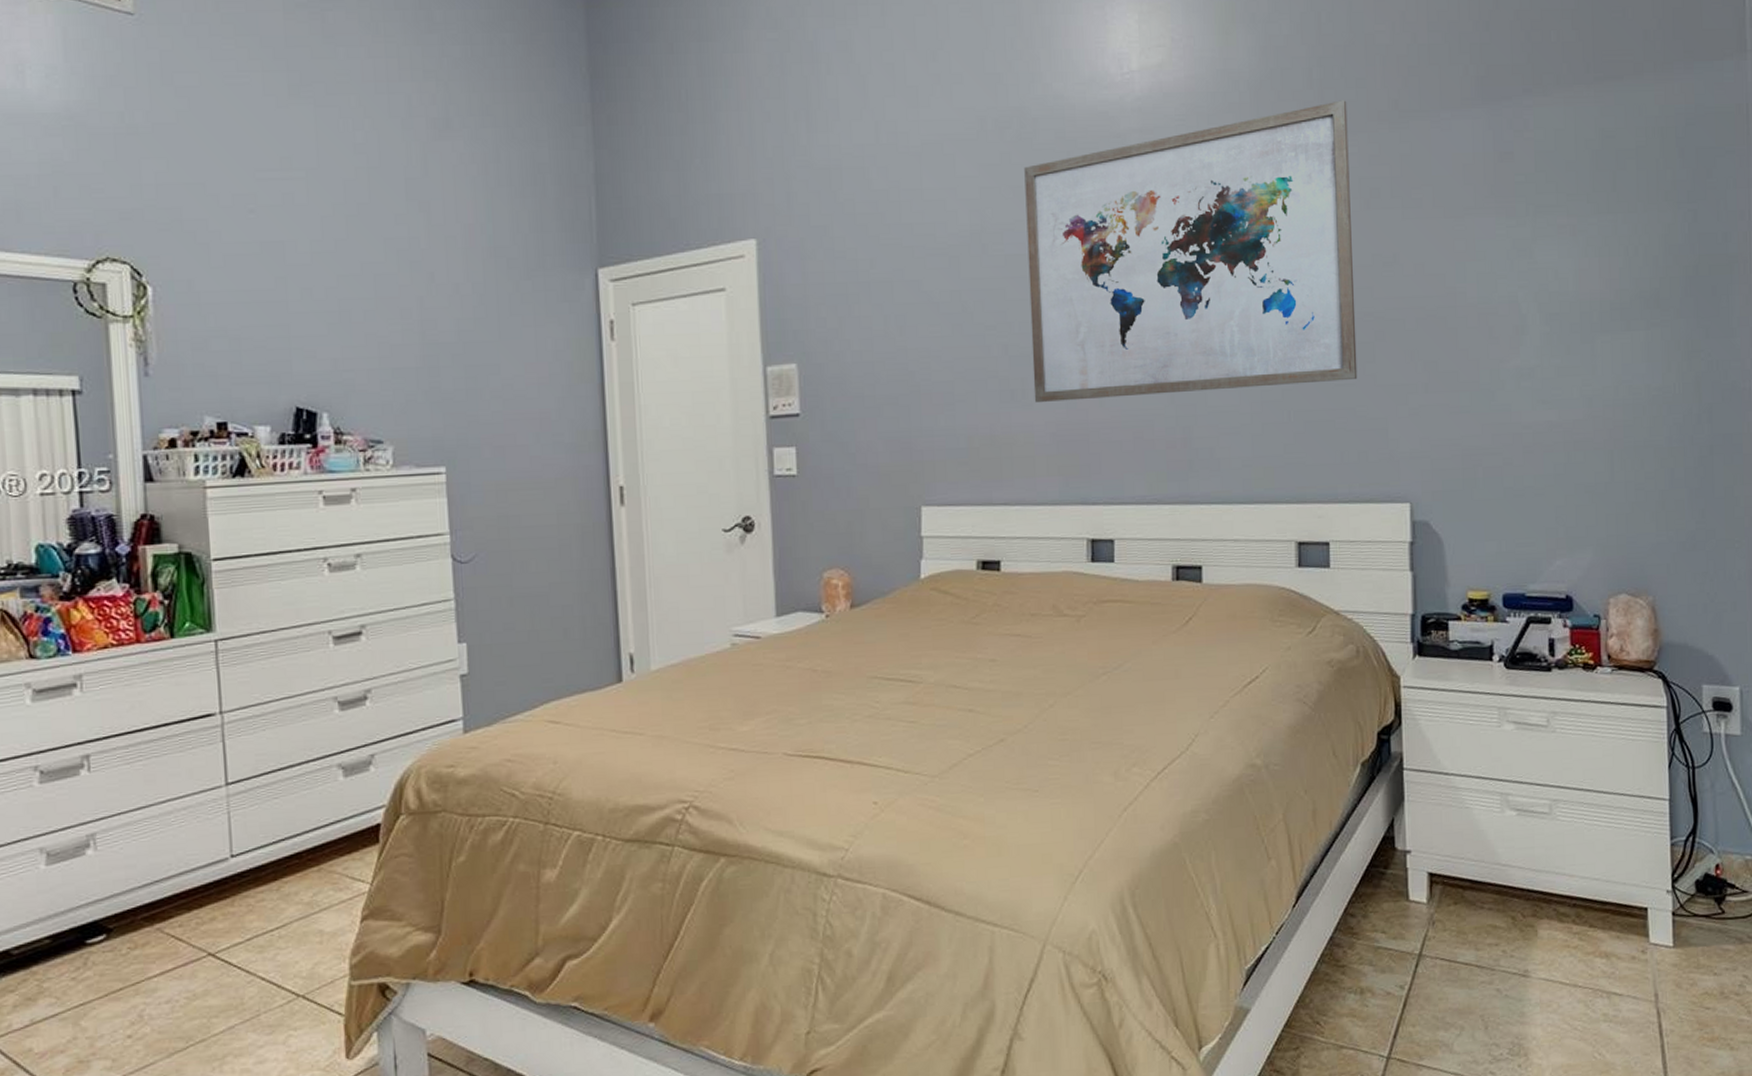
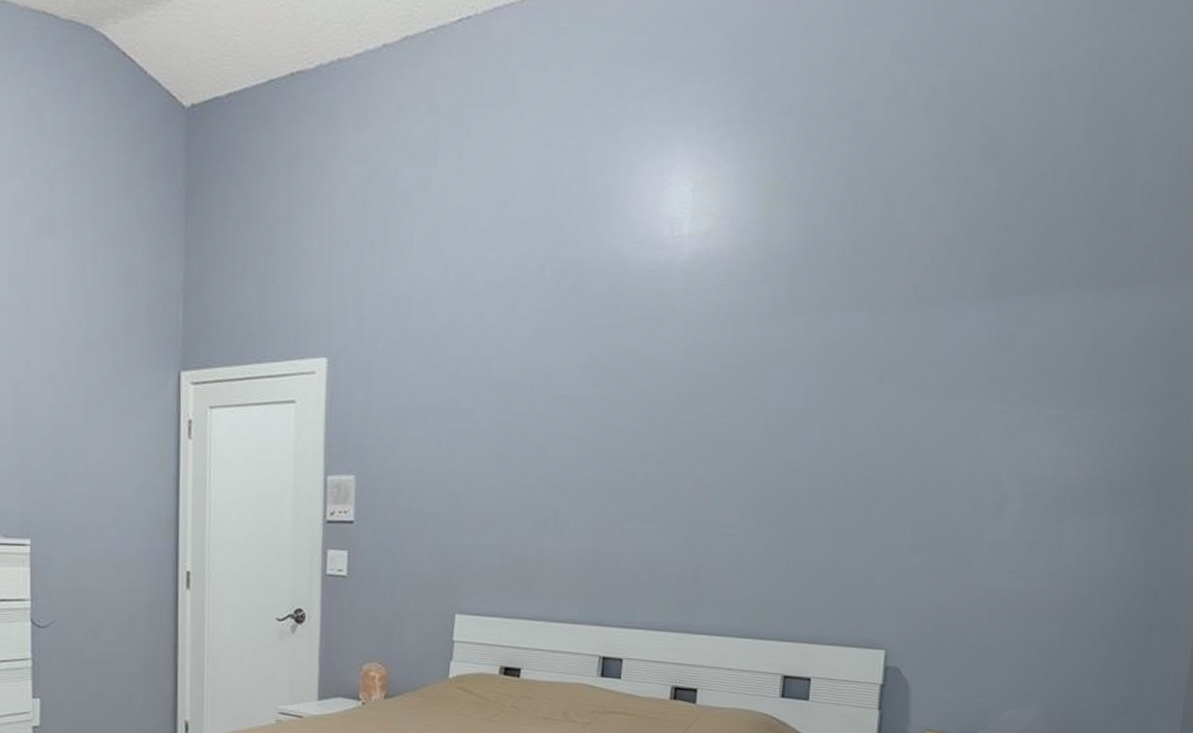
wall art: present [1024,100,1358,402] -> none [564,281,873,537]

